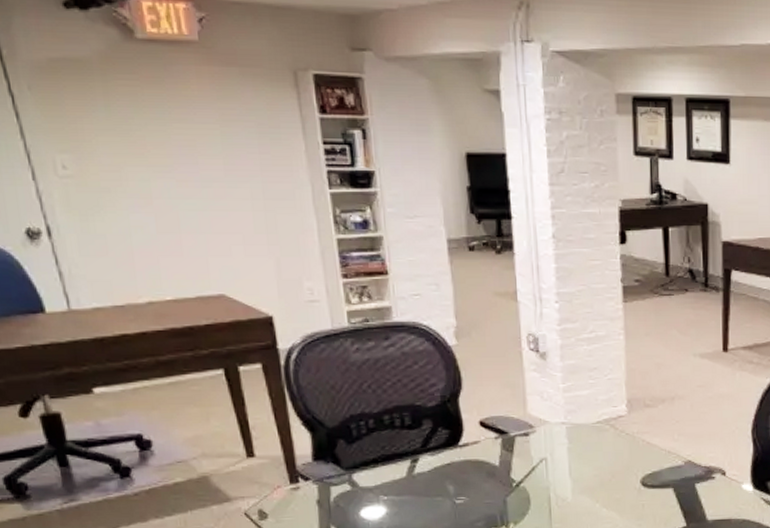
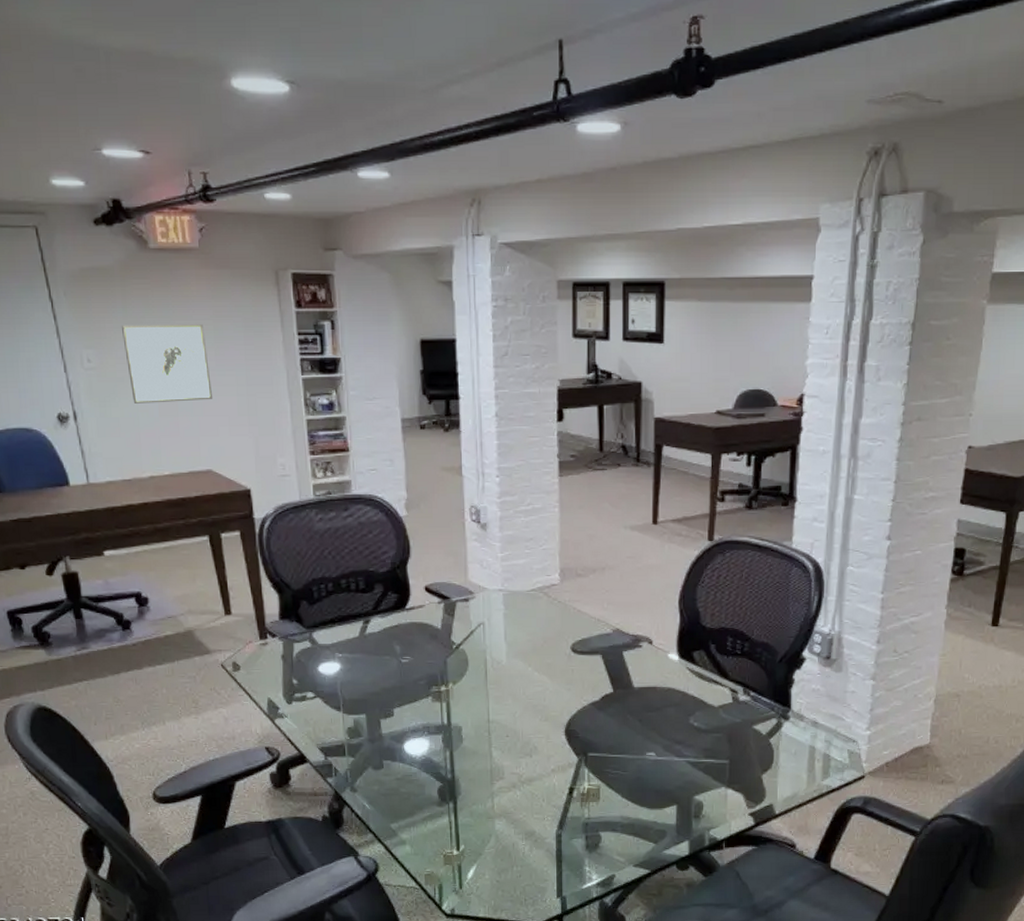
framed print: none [105,127,222,218] -> present [122,324,212,404]

